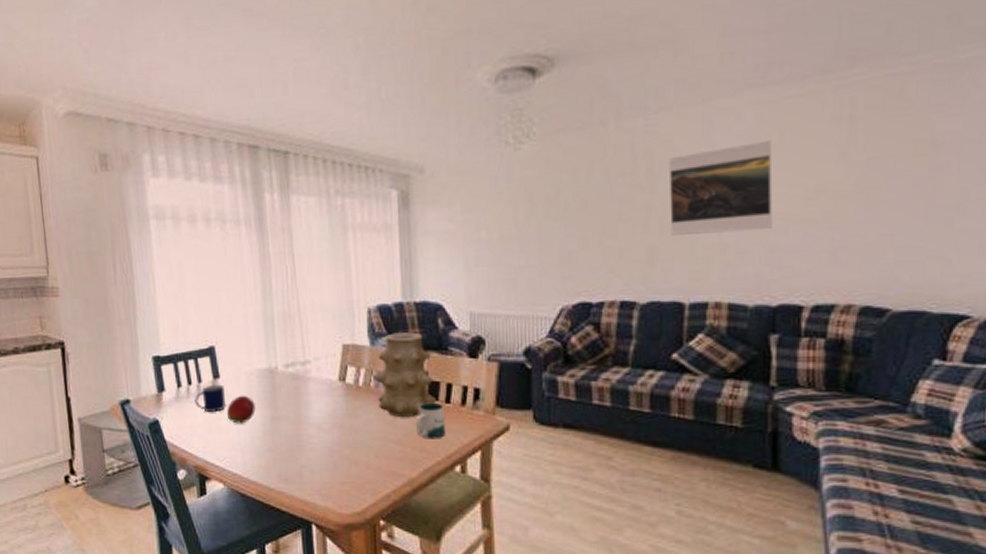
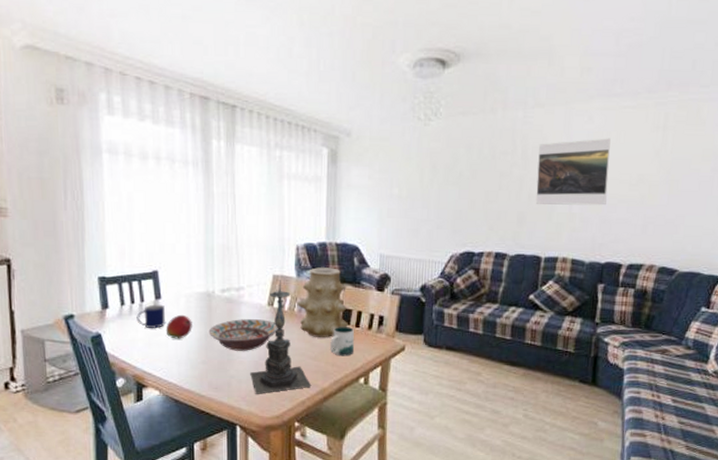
decorative bowl: none [273,398,353,436] -> present [208,319,278,351]
candle holder: none [324,350,397,487] -> present [250,280,312,394]

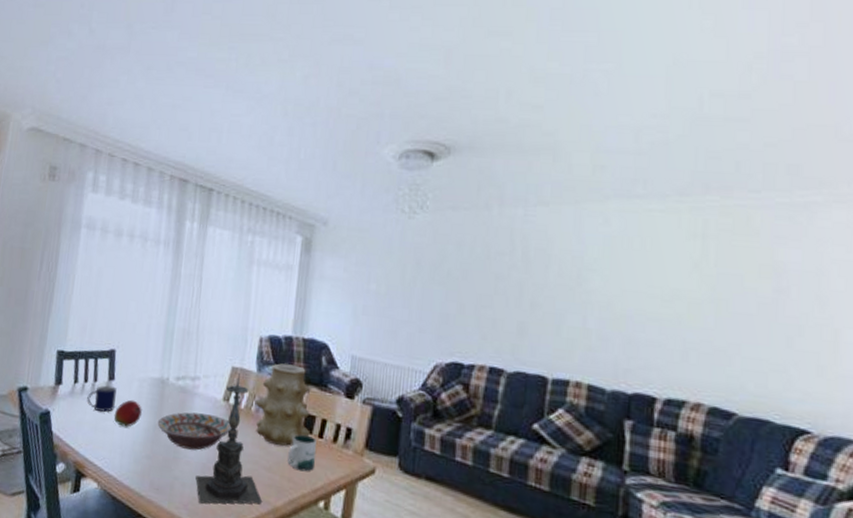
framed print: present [535,138,611,206] -> none [539,244,634,323]

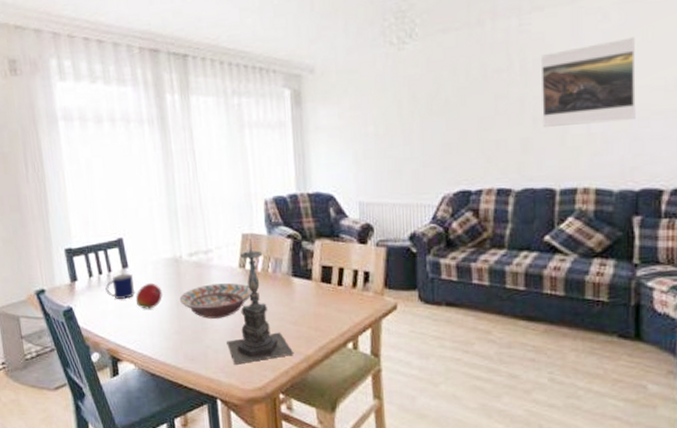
vase: present [254,363,311,446] -> none [270,221,329,299]
mug: present [287,434,317,472] -> none [311,285,338,319]
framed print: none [539,244,634,323] -> present [542,37,636,128]

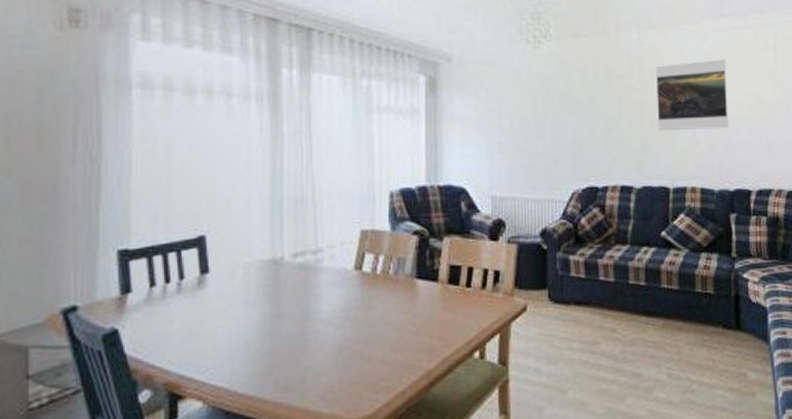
mug: present [105,273,136,300] -> none [172,280,215,315]
fruit: present [135,283,162,309] -> none [214,291,252,326]
decorative bowl: present [179,283,253,319] -> none [275,288,369,334]
candle holder: present [227,239,294,365] -> none [332,236,414,389]

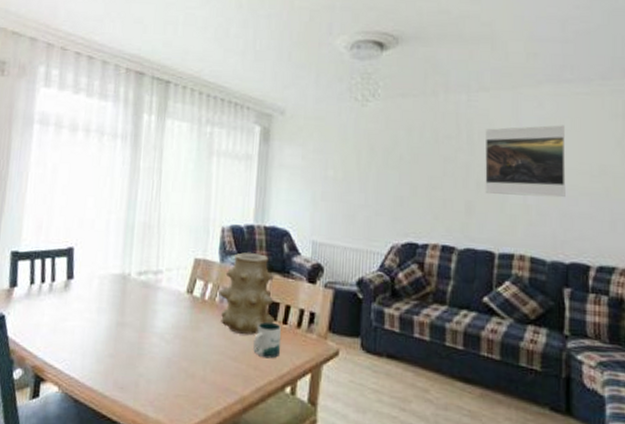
vase: none [392,216,457,305] -> present [219,252,275,335]
mug: none [436,287,465,327] -> present [253,321,281,359]

